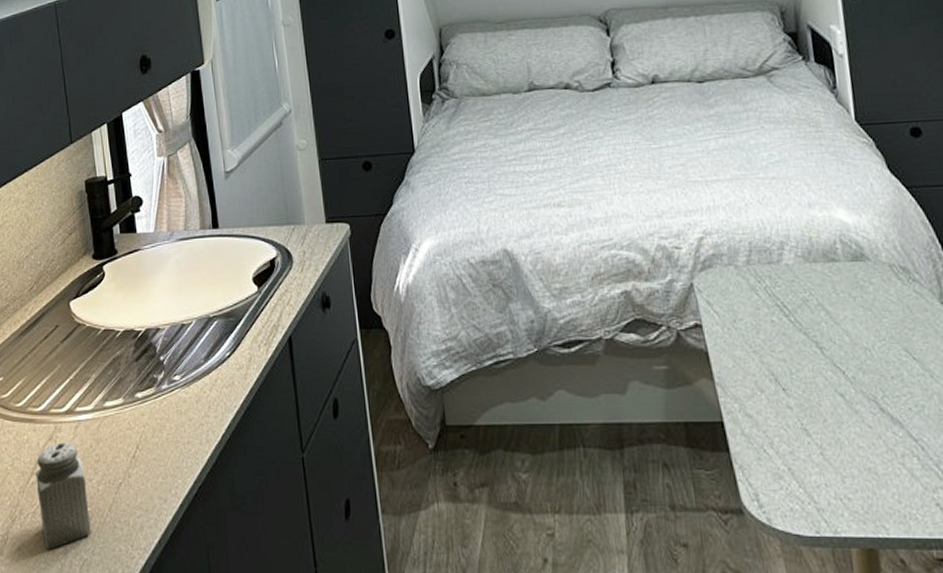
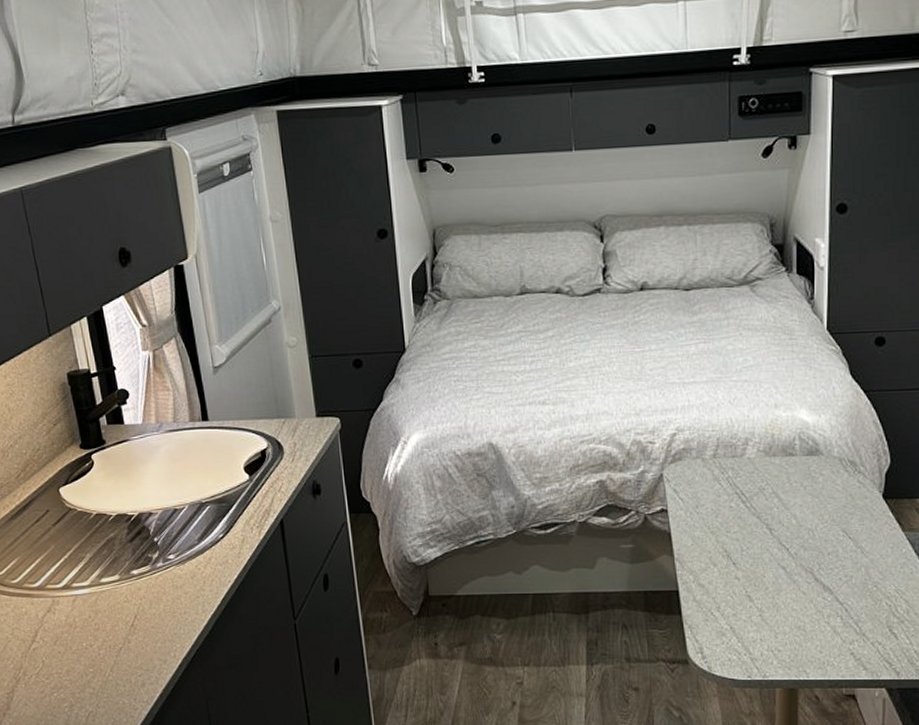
salt shaker: present [36,442,91,550] -> none [36,614,95,704]

